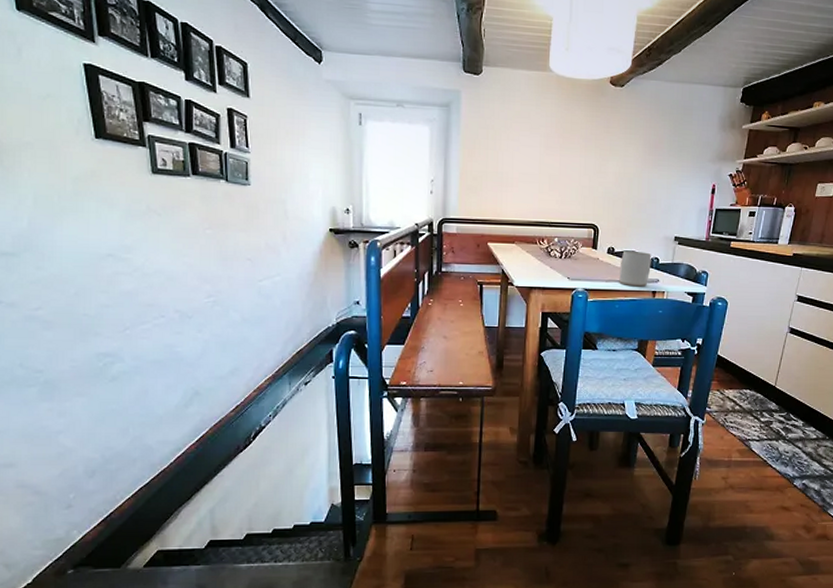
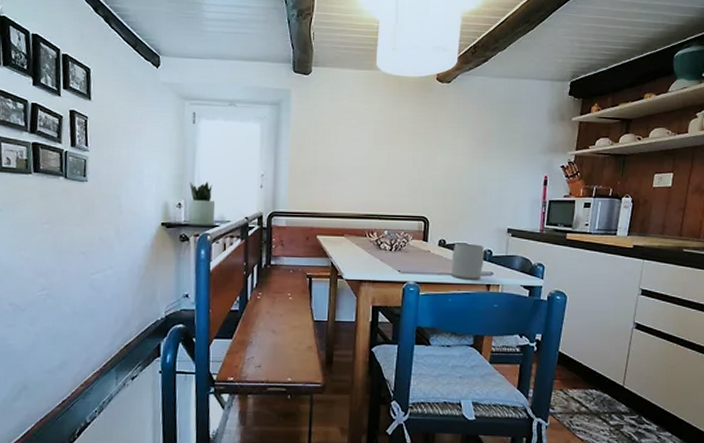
planter: none [355,186,387,233] -> present [186,181,217,227]

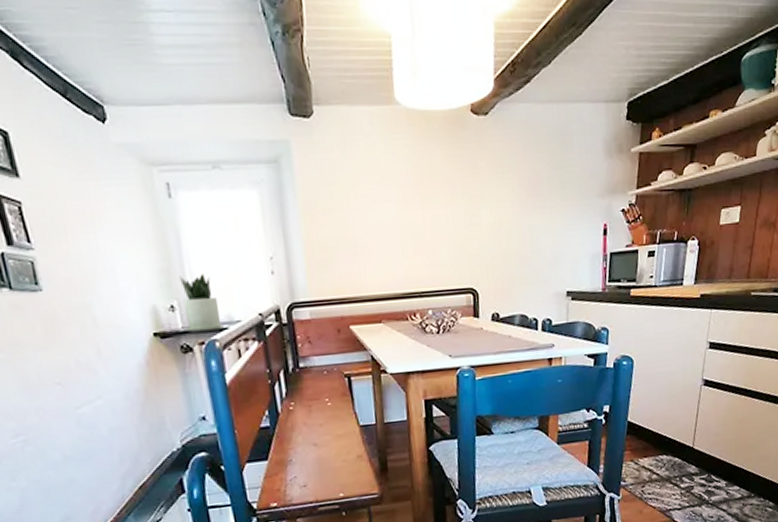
mug: present [451,243,484,280] -> none [507,313,544,356]

